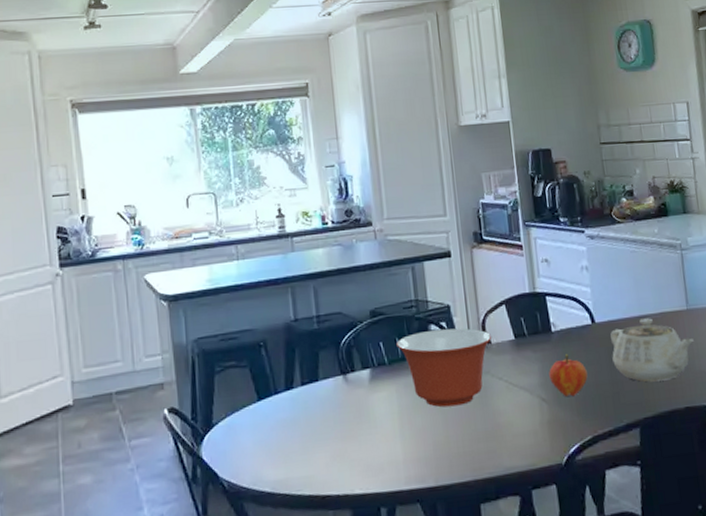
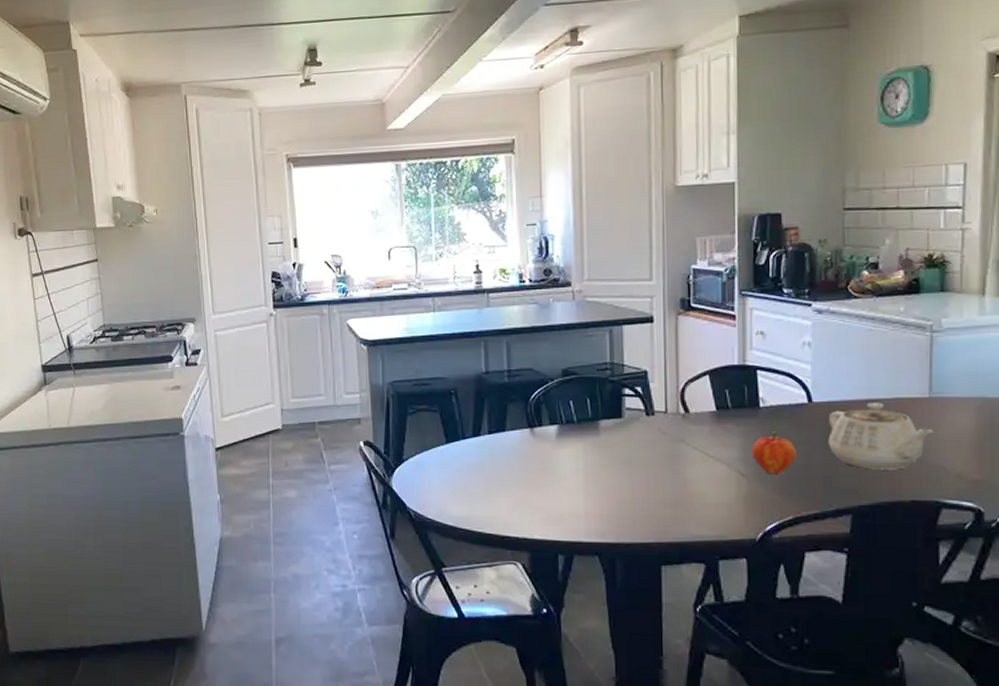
mixing bowl: present [396,328,492,407] -> none [587,394,691,470]

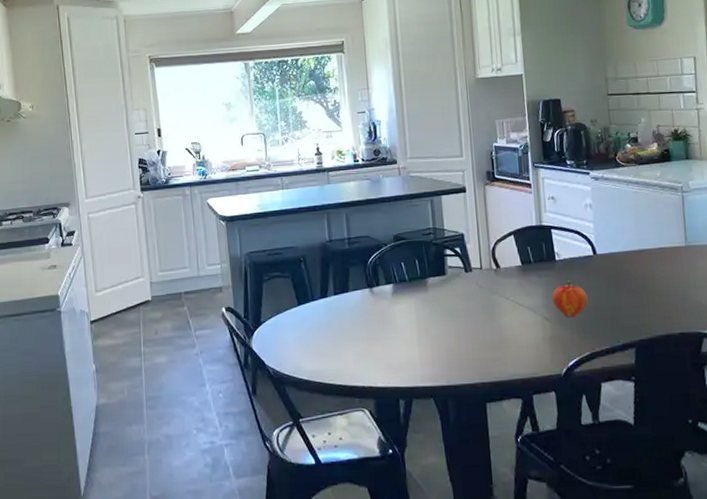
teapot: present [828,403,933,470] -> none [611,252,691,309]

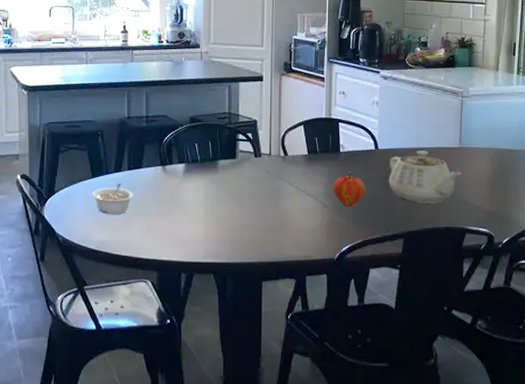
legume: none [299,308,343,342] -> present [92,182,134,214]
teapot: none [611,252,691,309] -> present [389,150,461,203]

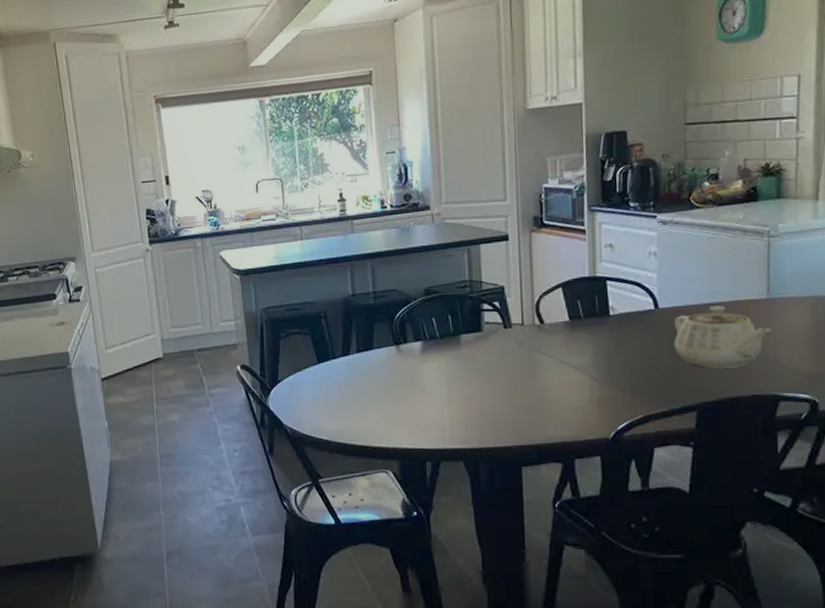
legume: present [92,182,134,214] -> none [319,366,367,402]
fruit: present [333,172,365,207] -> none [603,337,645,378]

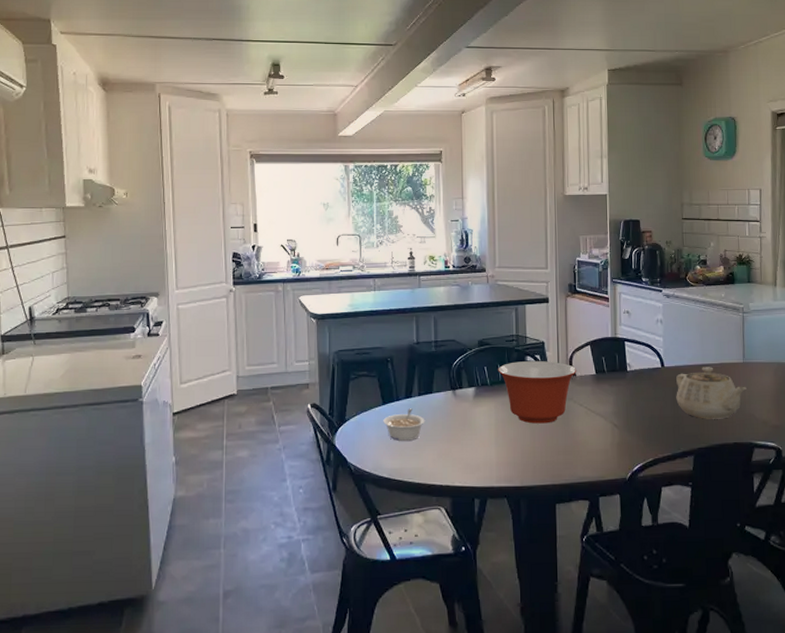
legume: none [319,366,367,402] -> present [383,408,425,441]
mixing bowl: none [448,308,546,380] -> present [498,361,577,424]

